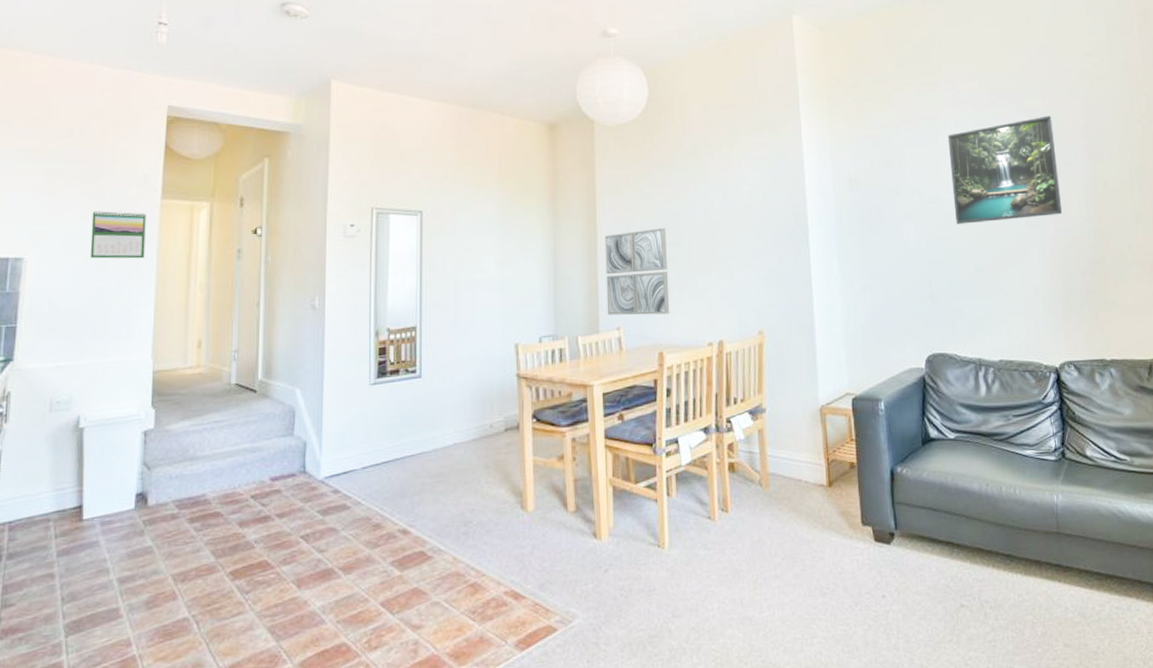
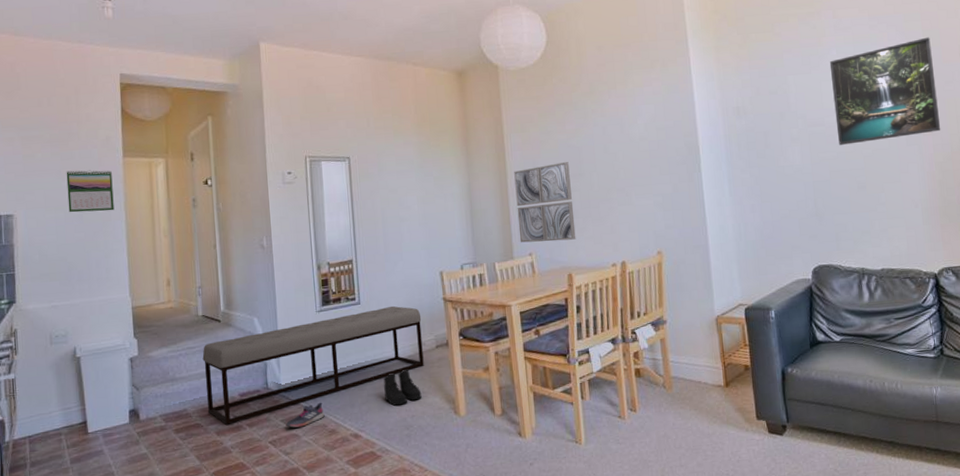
bench: none [231,381,491,514] -> present [202,305,424,425]
shoe: none [322,490,369,520] -> present [286,402,325,428]
boots: none [442,454,485,497] -> present [383,369,422,406]

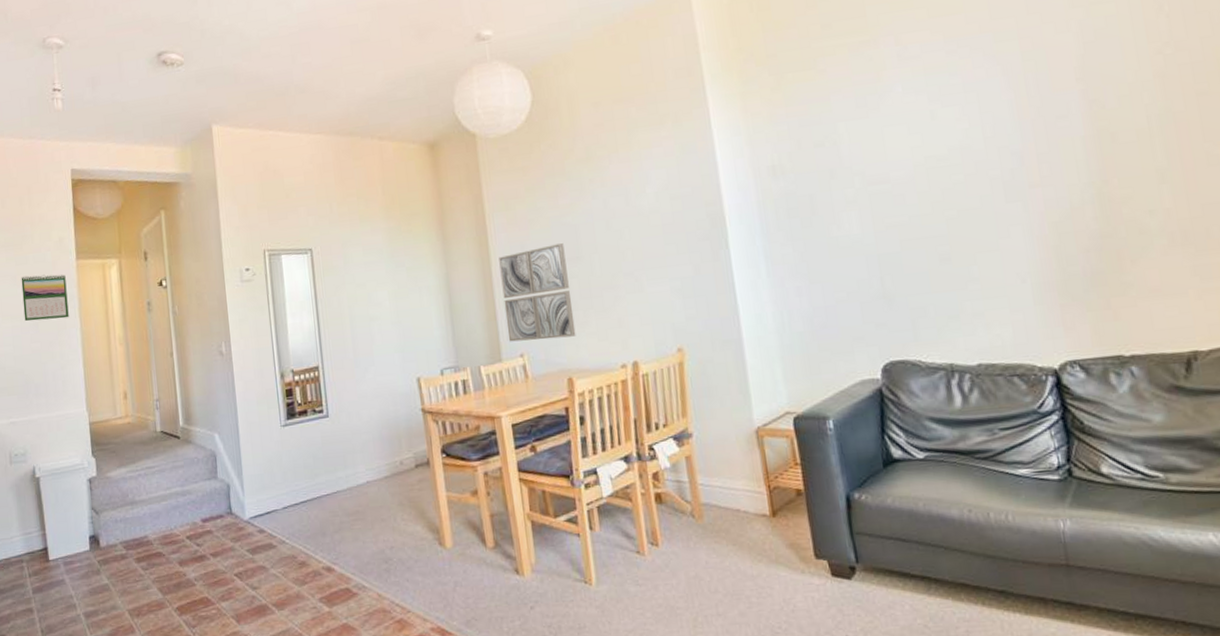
bench: present [202,305,424,425] -> none [162,418,403,554]
shoe: present [286,402,325,428] -> none [252,530,294,559]
boots: present [383,369,422,406] -> none [357,492,401,535]
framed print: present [829,37,941,145] -> none [893,60,1054,207]

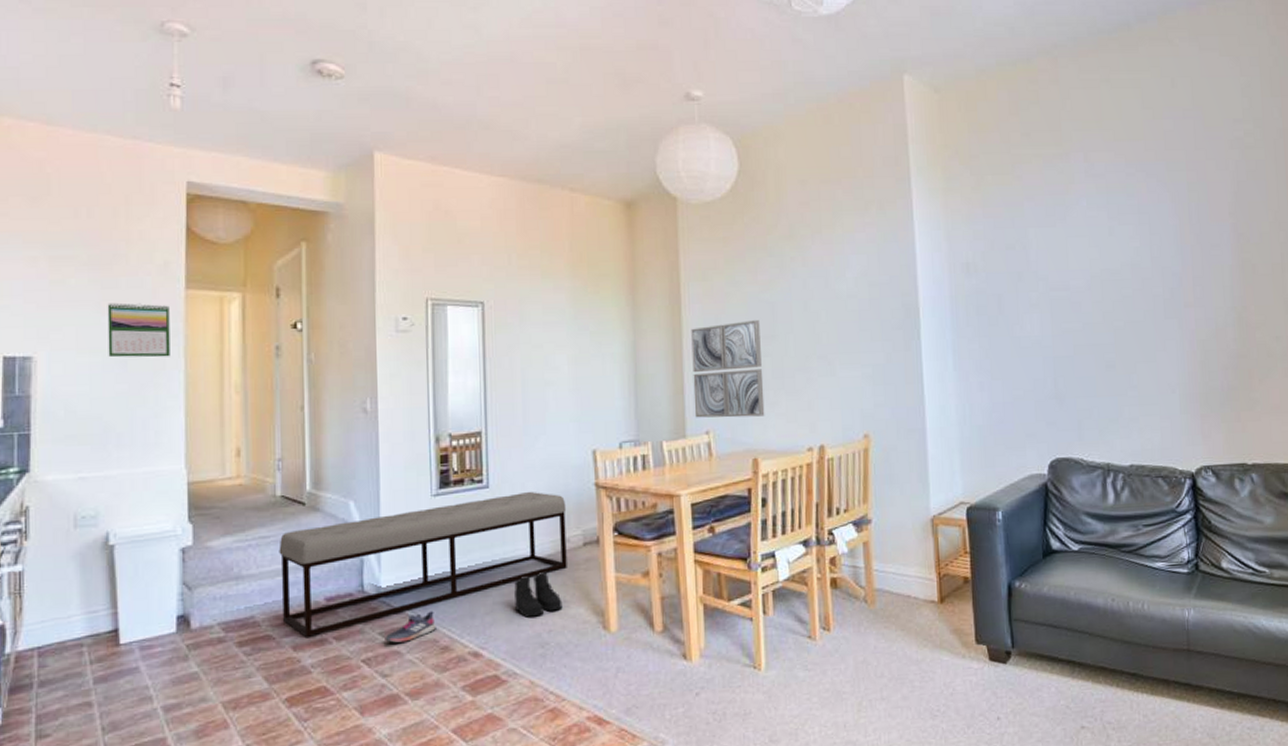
bench: none [162,418,403,554] -> present [279,491,567,637]
shoe: none [252,530,294,559] -> present [385,611,436,643]
boots: none [357,492,401,535] -> present [514,571,563,617]

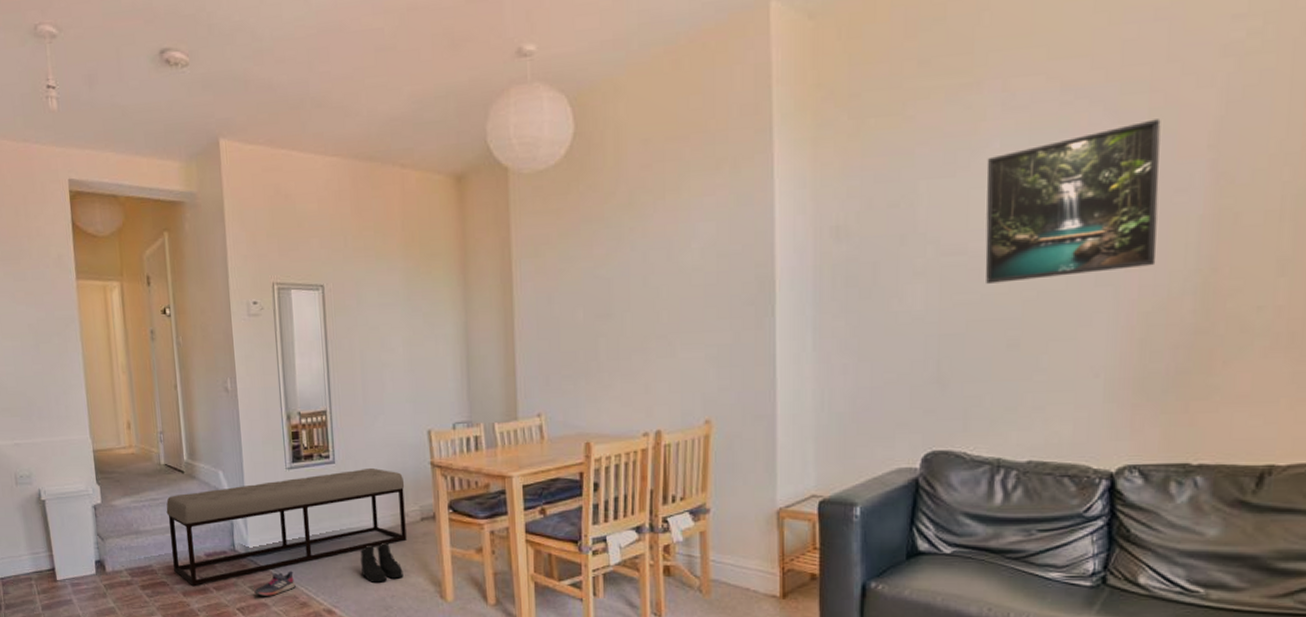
calendar: present [107,302,170,358] -> none [20,293,70,342]
wall art: present [691,320,765,418] -> none [523,298,599,401]
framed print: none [1078,191,1205,315] -> present [985,119,1161,284]

